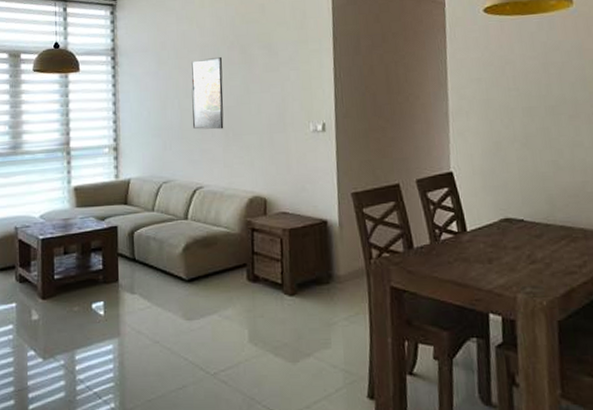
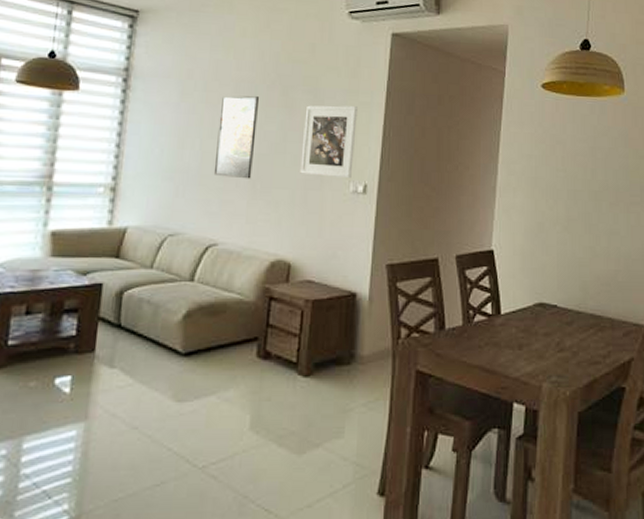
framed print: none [263,54,311,120] -> present [300,105,357,179]

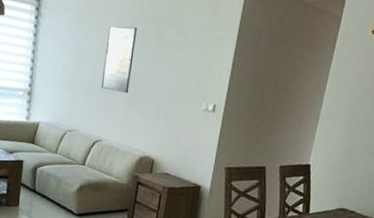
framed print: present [300,105,357,179] -> none [165,37,214,99]

